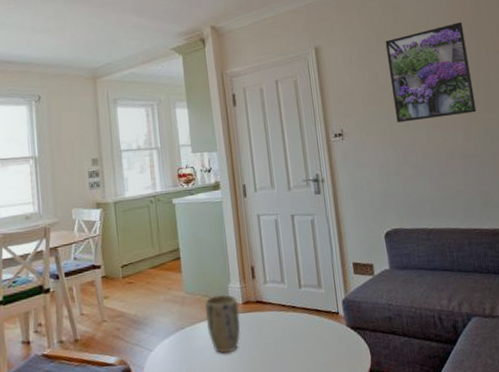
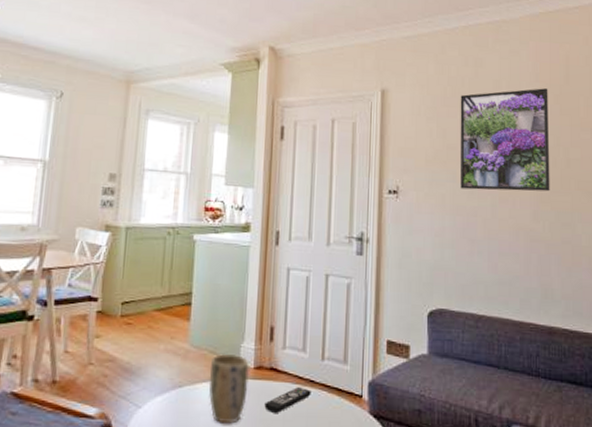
remote control: none [256,313,295,338] -> present [264,387,311,413]

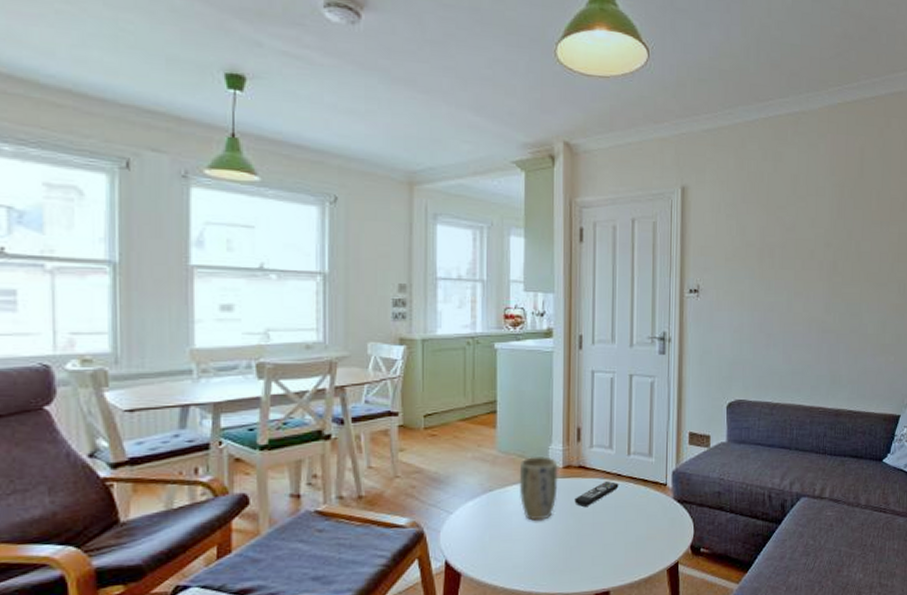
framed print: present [459,88,550,192] -> none [758,182,843,286]

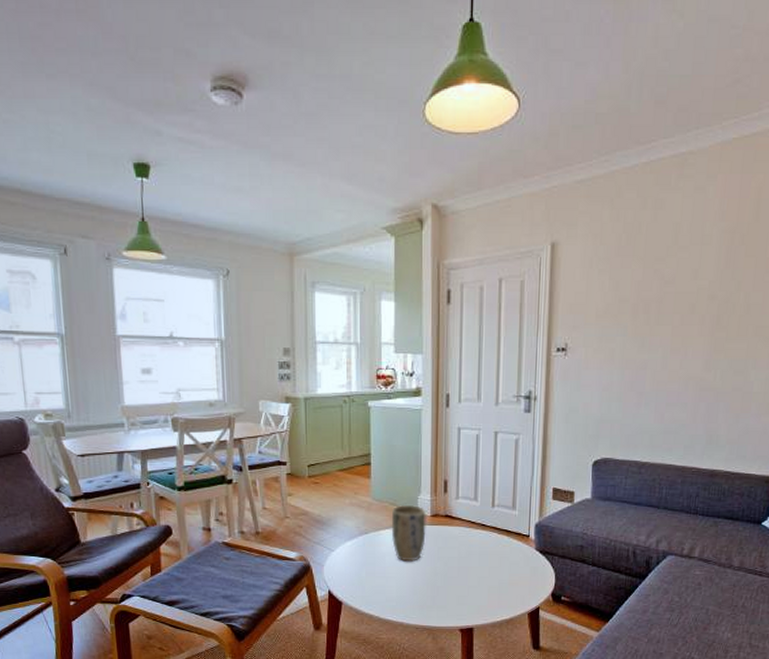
remote control: present [574,481,619,507] -> none [441,531,483,552]

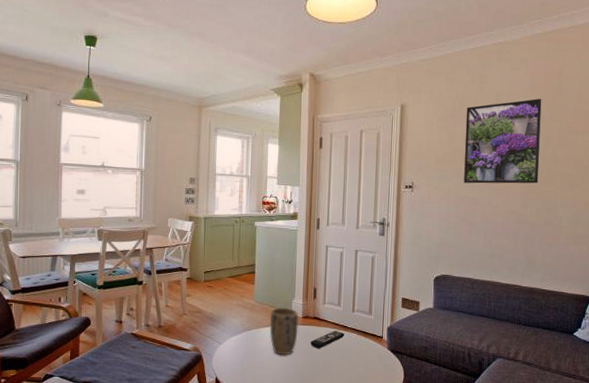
remote control: none [441,531,483,552] -> present [310,331,345,348]
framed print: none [631,228,734,342] -> present [464,99,542,184]

